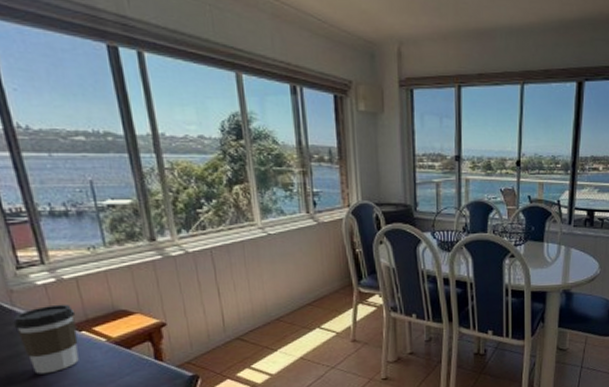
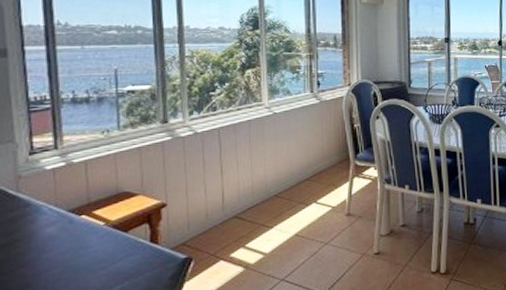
coffee cup: present [13,304,79,374] -> none [14,188,79,263]

